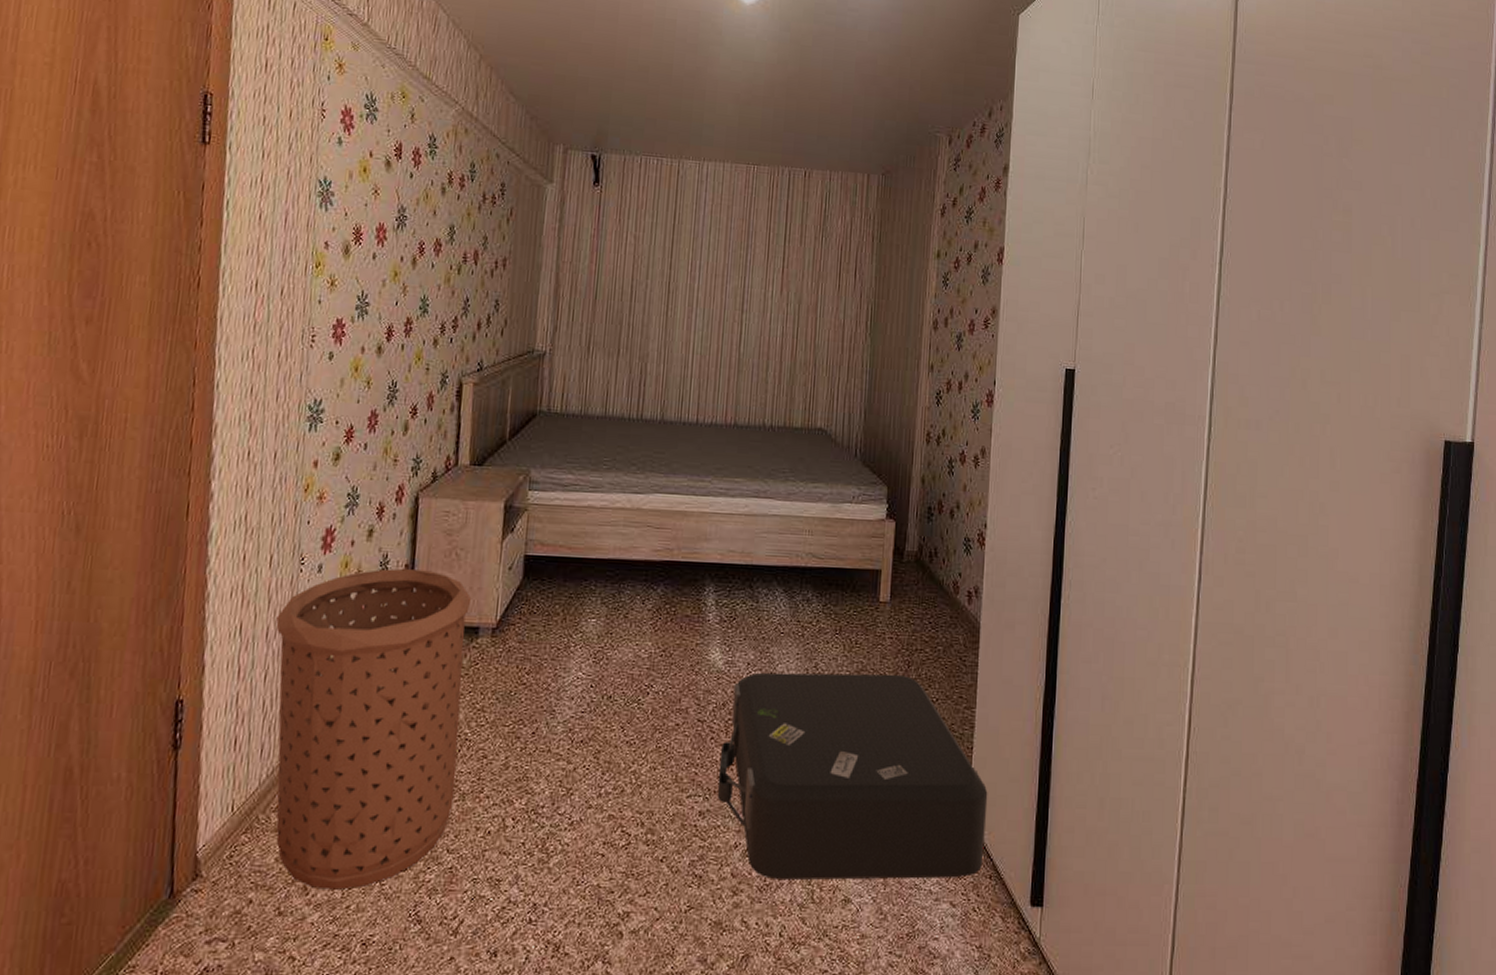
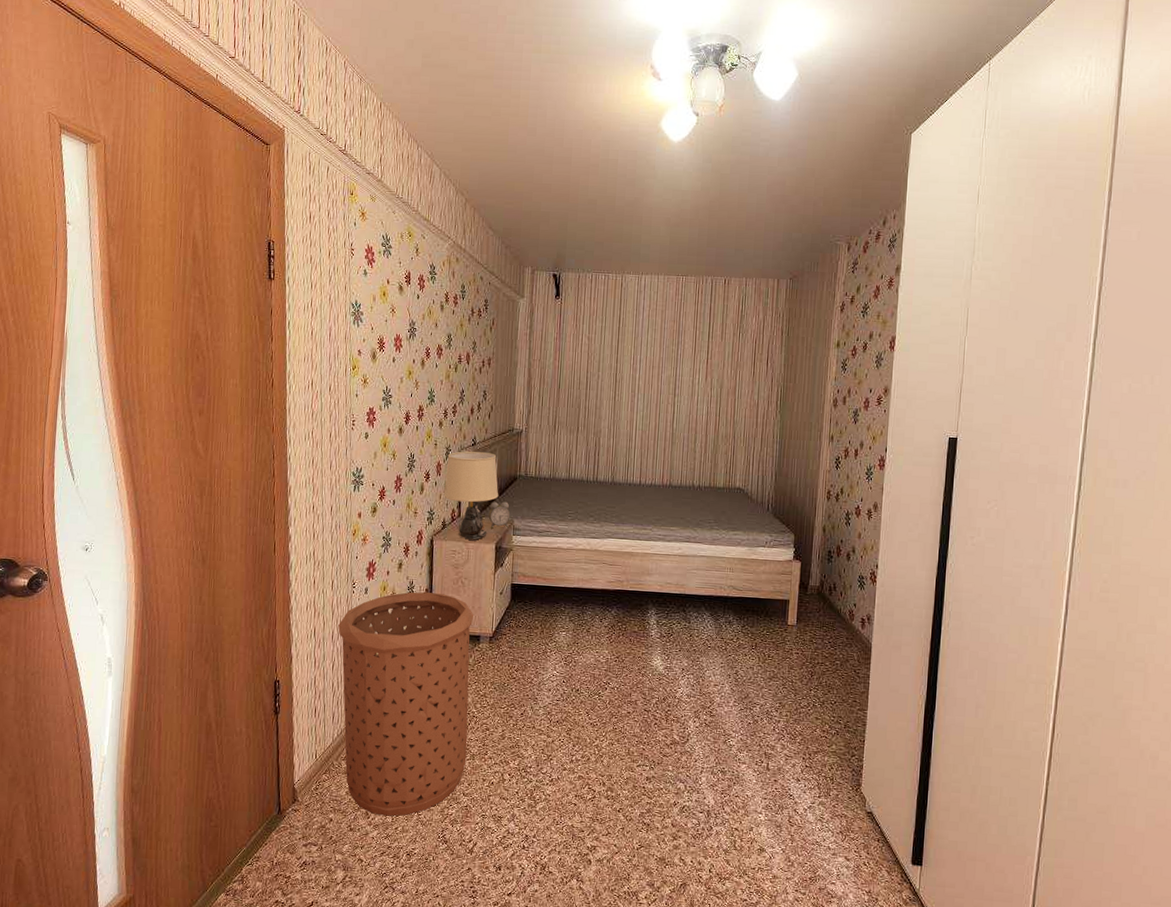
table lamp: none [436,378,512,497] -> present [444,451,499,540]
alarm clock: none [496,445,527,481] -> present [488,501,511,529]
suitcase: present [717,672,988,881] -> none [660,676,877,839]

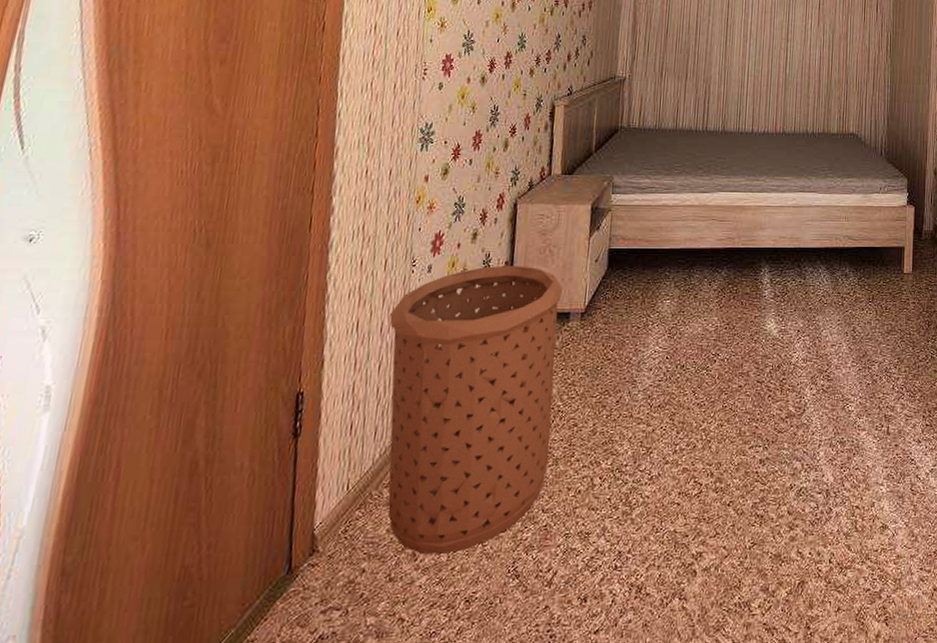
table lamp: present [444,451,499,540] -> none [532,101,597,201]
alarm clock: present [488,501,511,529] -> none [584,156,610,187]

